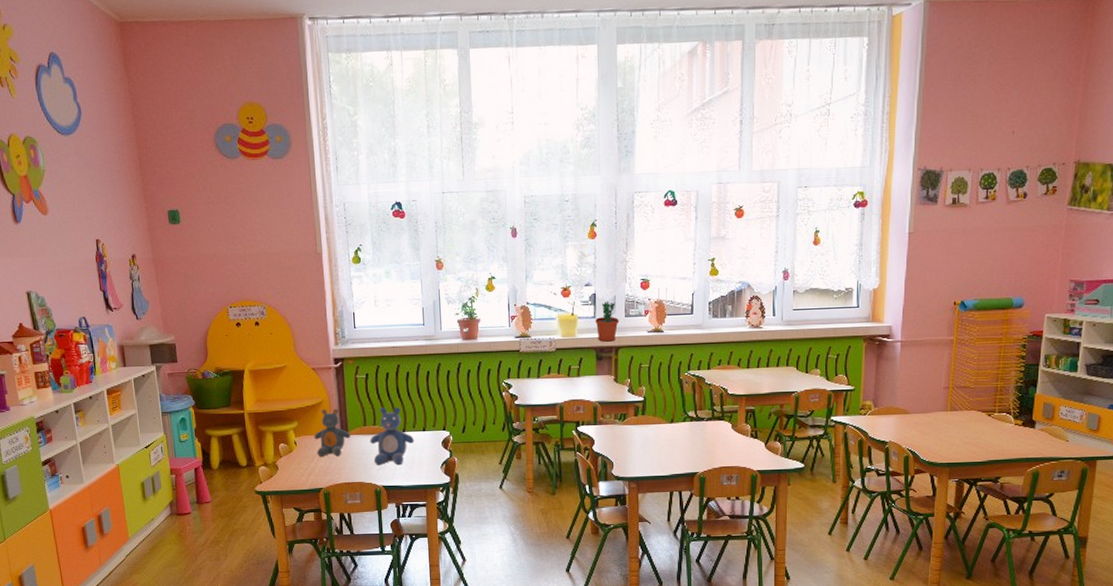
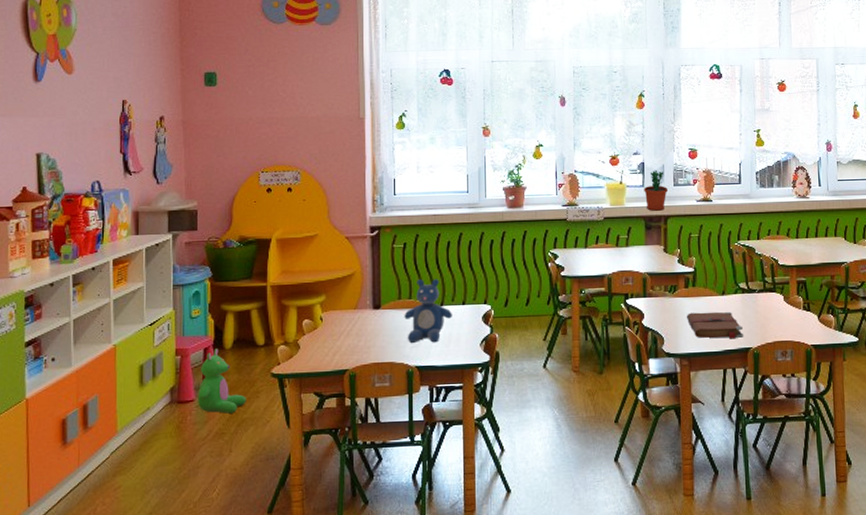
teddy bear: none [193,468,236,525] -> present [198,348,247,414]
stuffed animal: present [314,408,351,456] -> none [342,280,383,333]
book: none [635,438,690,464] -> present [686,311,743,339]

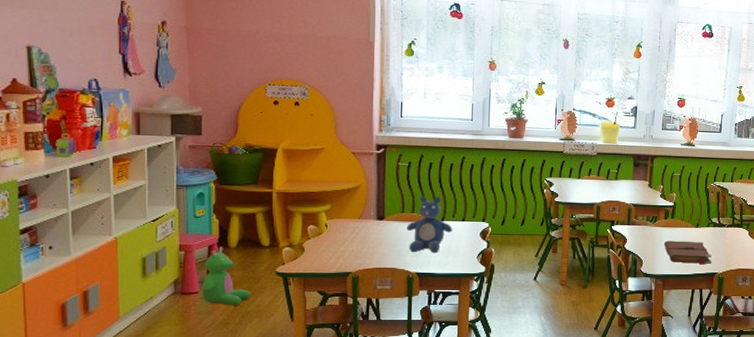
flower pot: present [644,171,668,211] -> none [635,115,656,151]

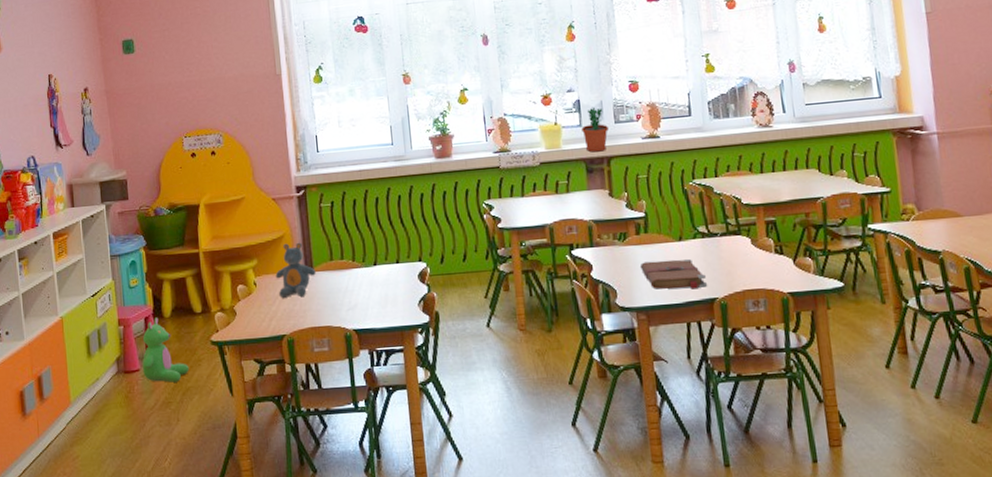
stuffed animal: none [347,193,387,241] -> present [275,242,316,298]
stuffed animal: present [406,196,452,253] -> none [337,237,387,305]
flower pot: none [635,115,656,151] -> present [581,108,608,153]

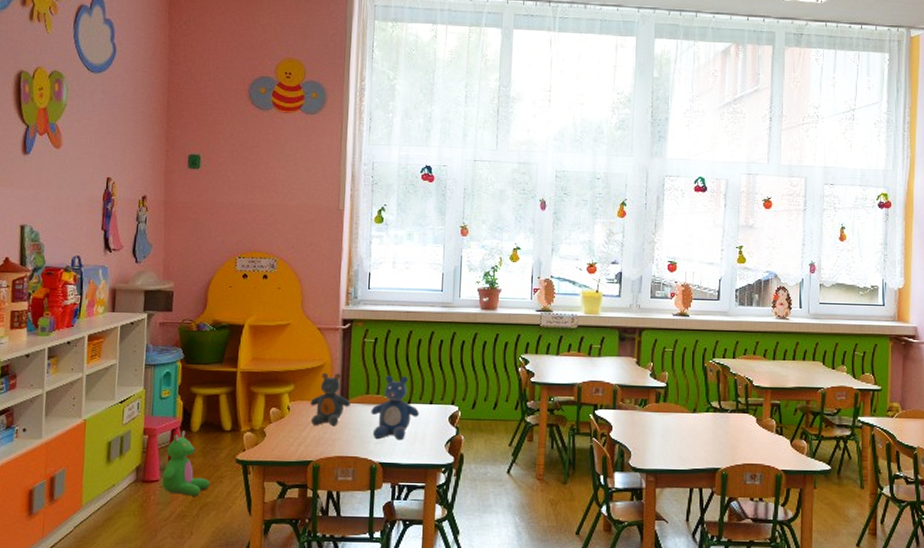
stuffed animal: none [337,237,387,305] -> present [371,376,419,440]
flower pot: present [581,108,608,153] -> none [620,281,644,322]
book: present [640,258,707,290] -> none [655,428,712,458]

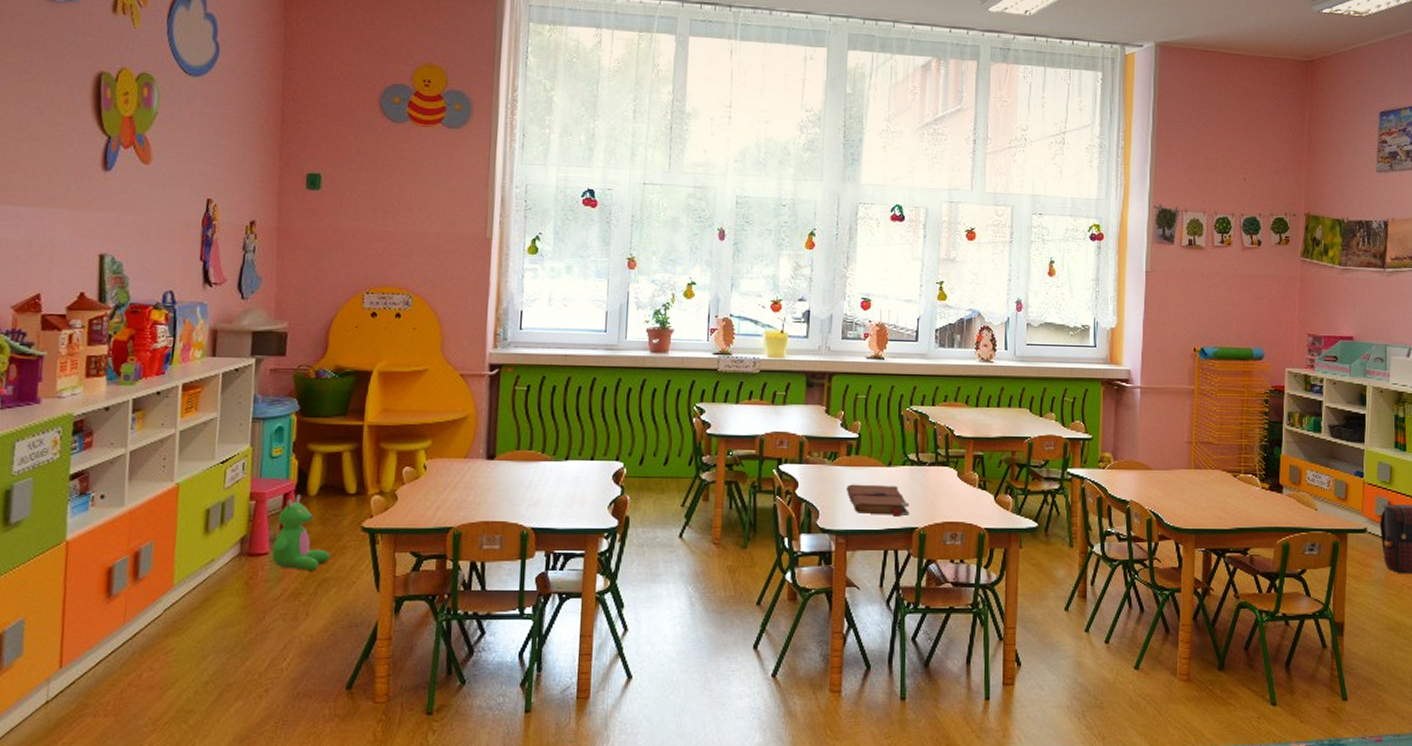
stuffed animal: present [310,372,351,425] -> none [450,425,498,486]
stuffed animal: present [371,376,419,440] -> none [522,428,578,502]
book: none [655,428,712,458] -> present [846,484,909,517]

